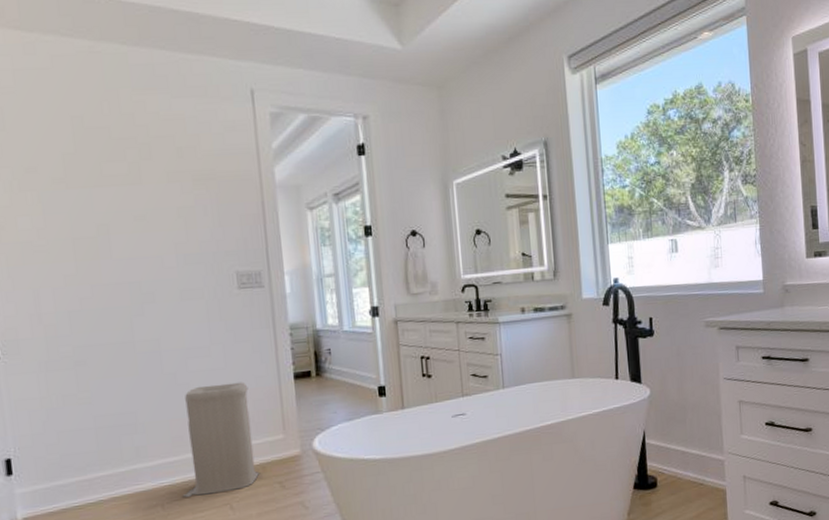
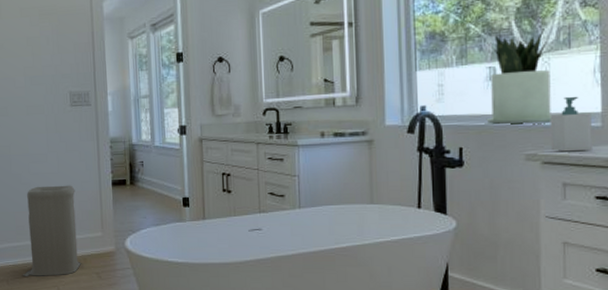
planter: none [671,206,724,295] -> present [486,32,551,125]
soap bottle: none [723,265,758,318] -> present [550,96,594,152]

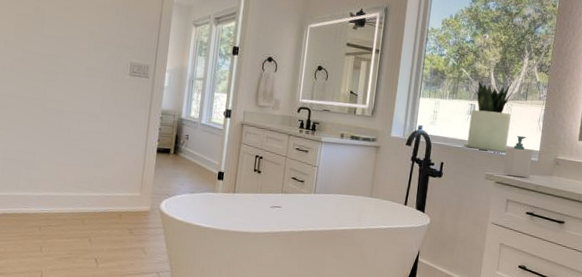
laundry basket: present [22,185,82,276] -> none [56,143,121,228]

